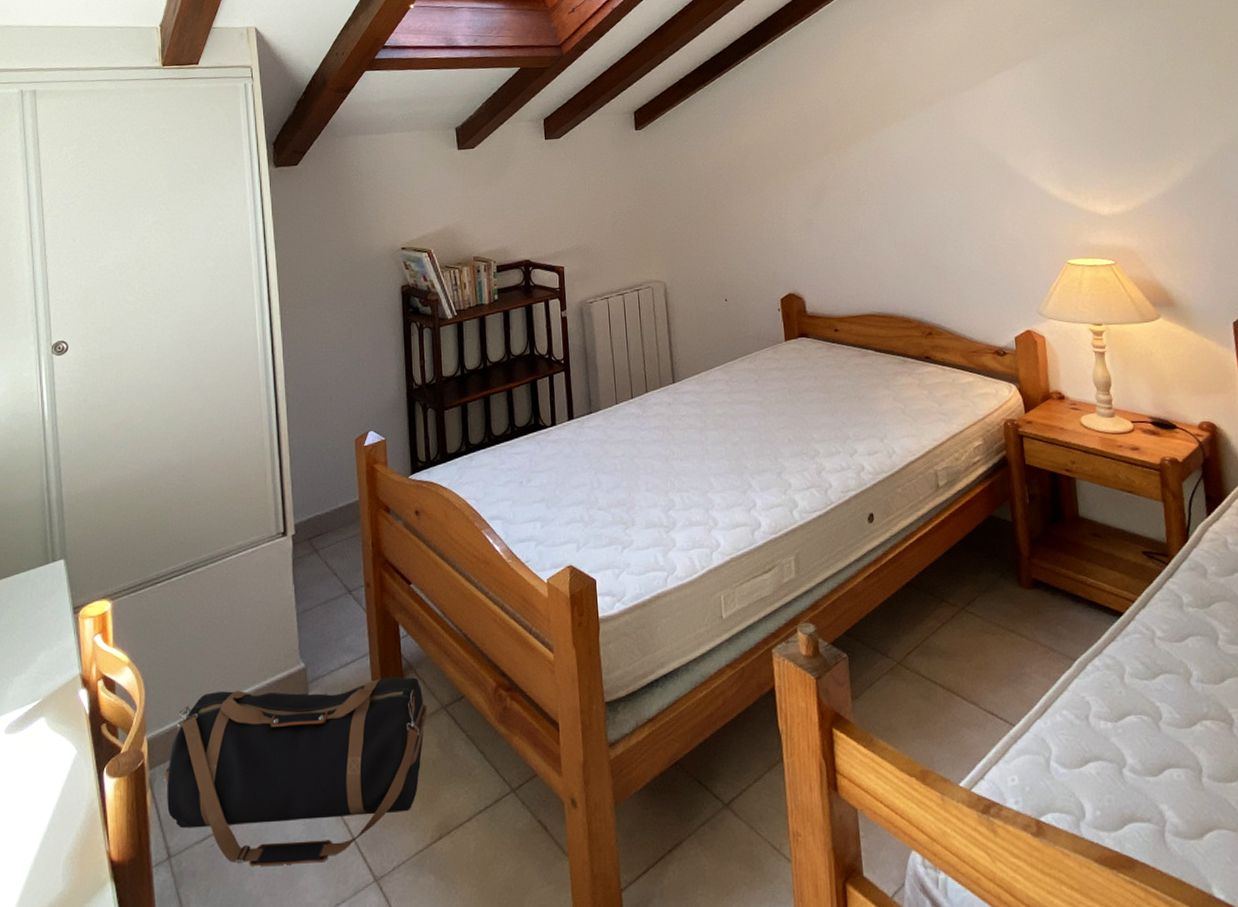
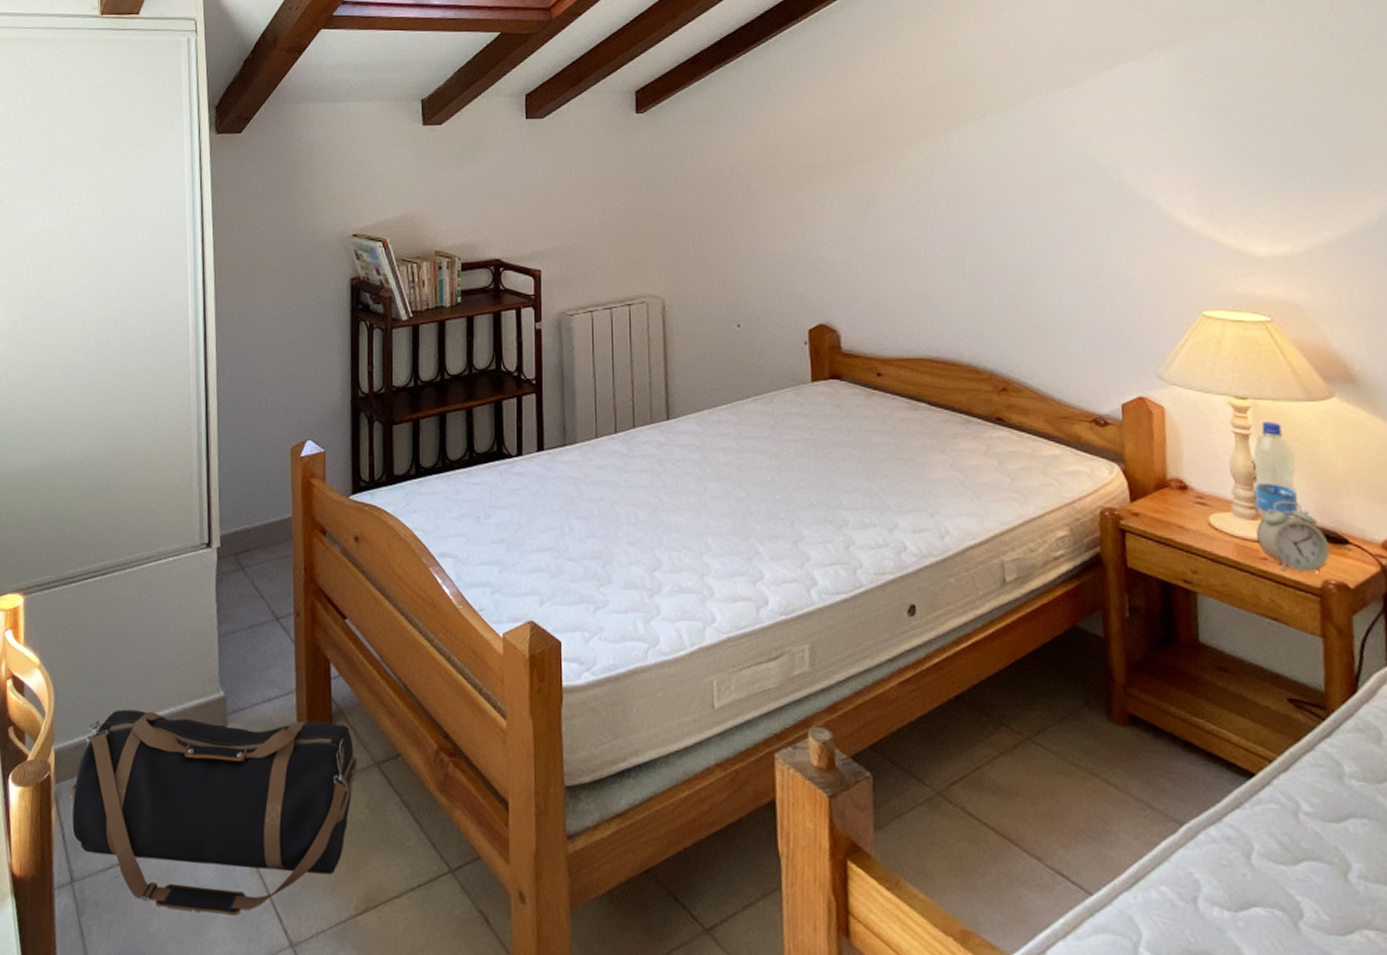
bottle: none [1107,341,1142,418] -> present [1252,422,1299,521]
alarm clock: none [1114,399,1165,454] -> present [1257,500,1330,573]

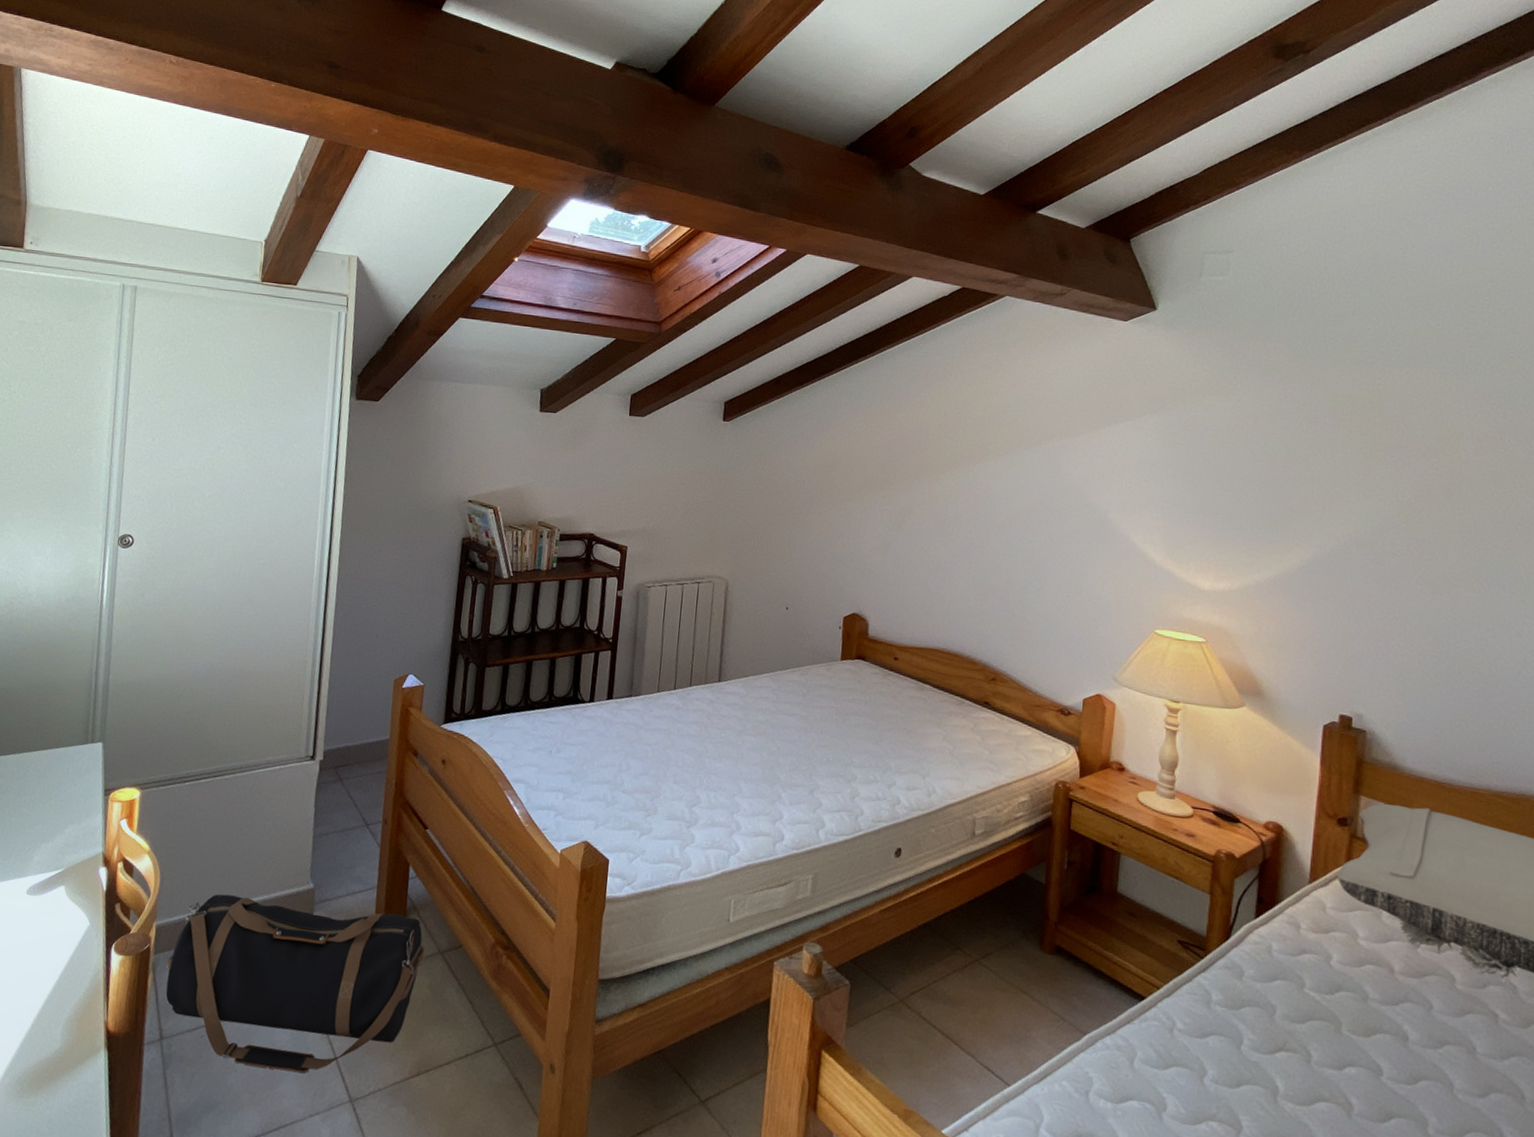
bottle: present [1252,422,1299,521] -> none [1174,722,1209,802]
alarm clock: present [1257,500,1330,573] -> none [1172,784,1225,843]

